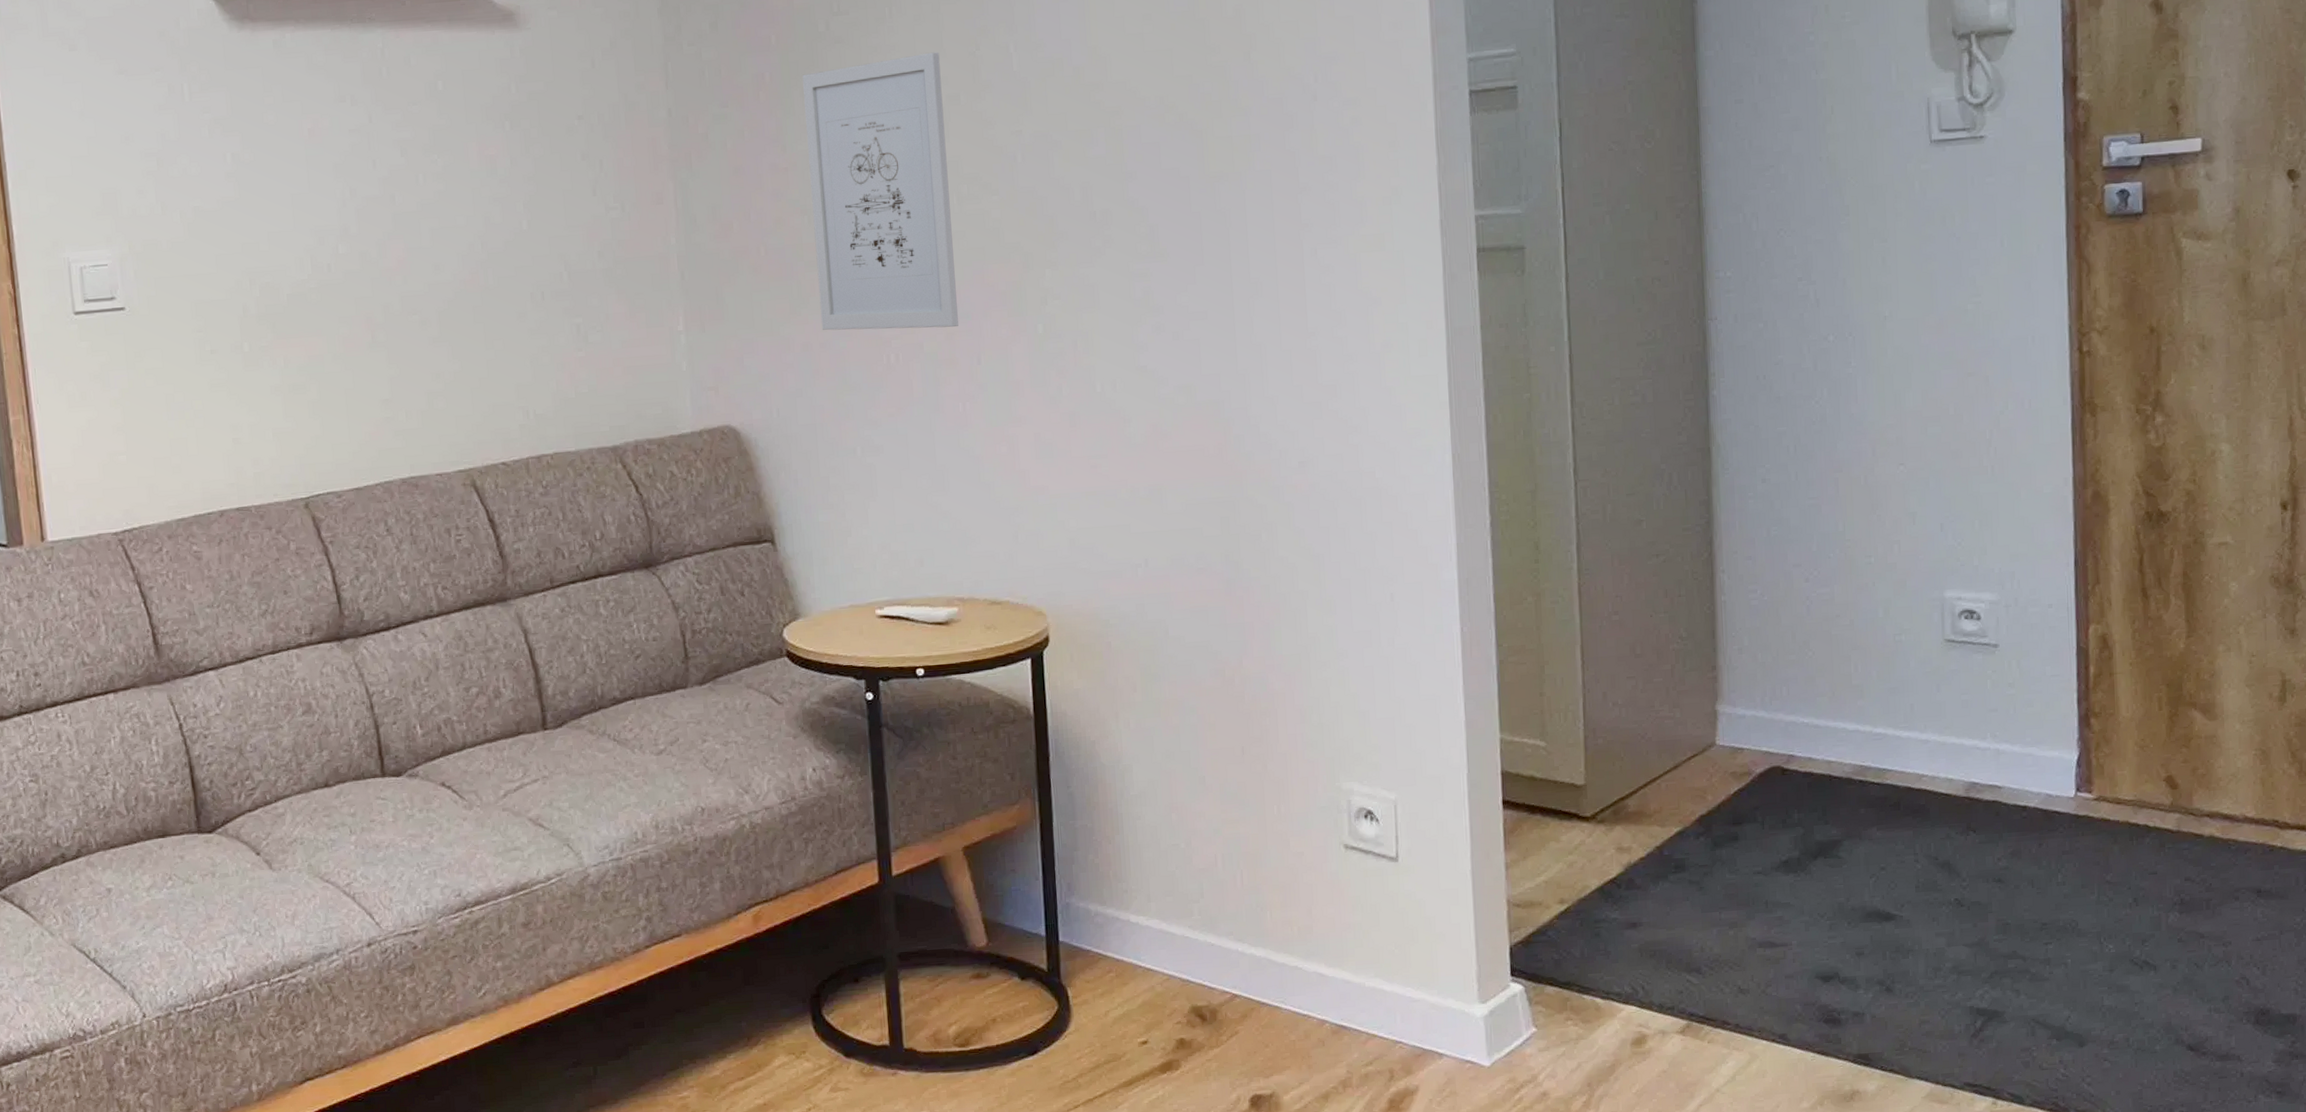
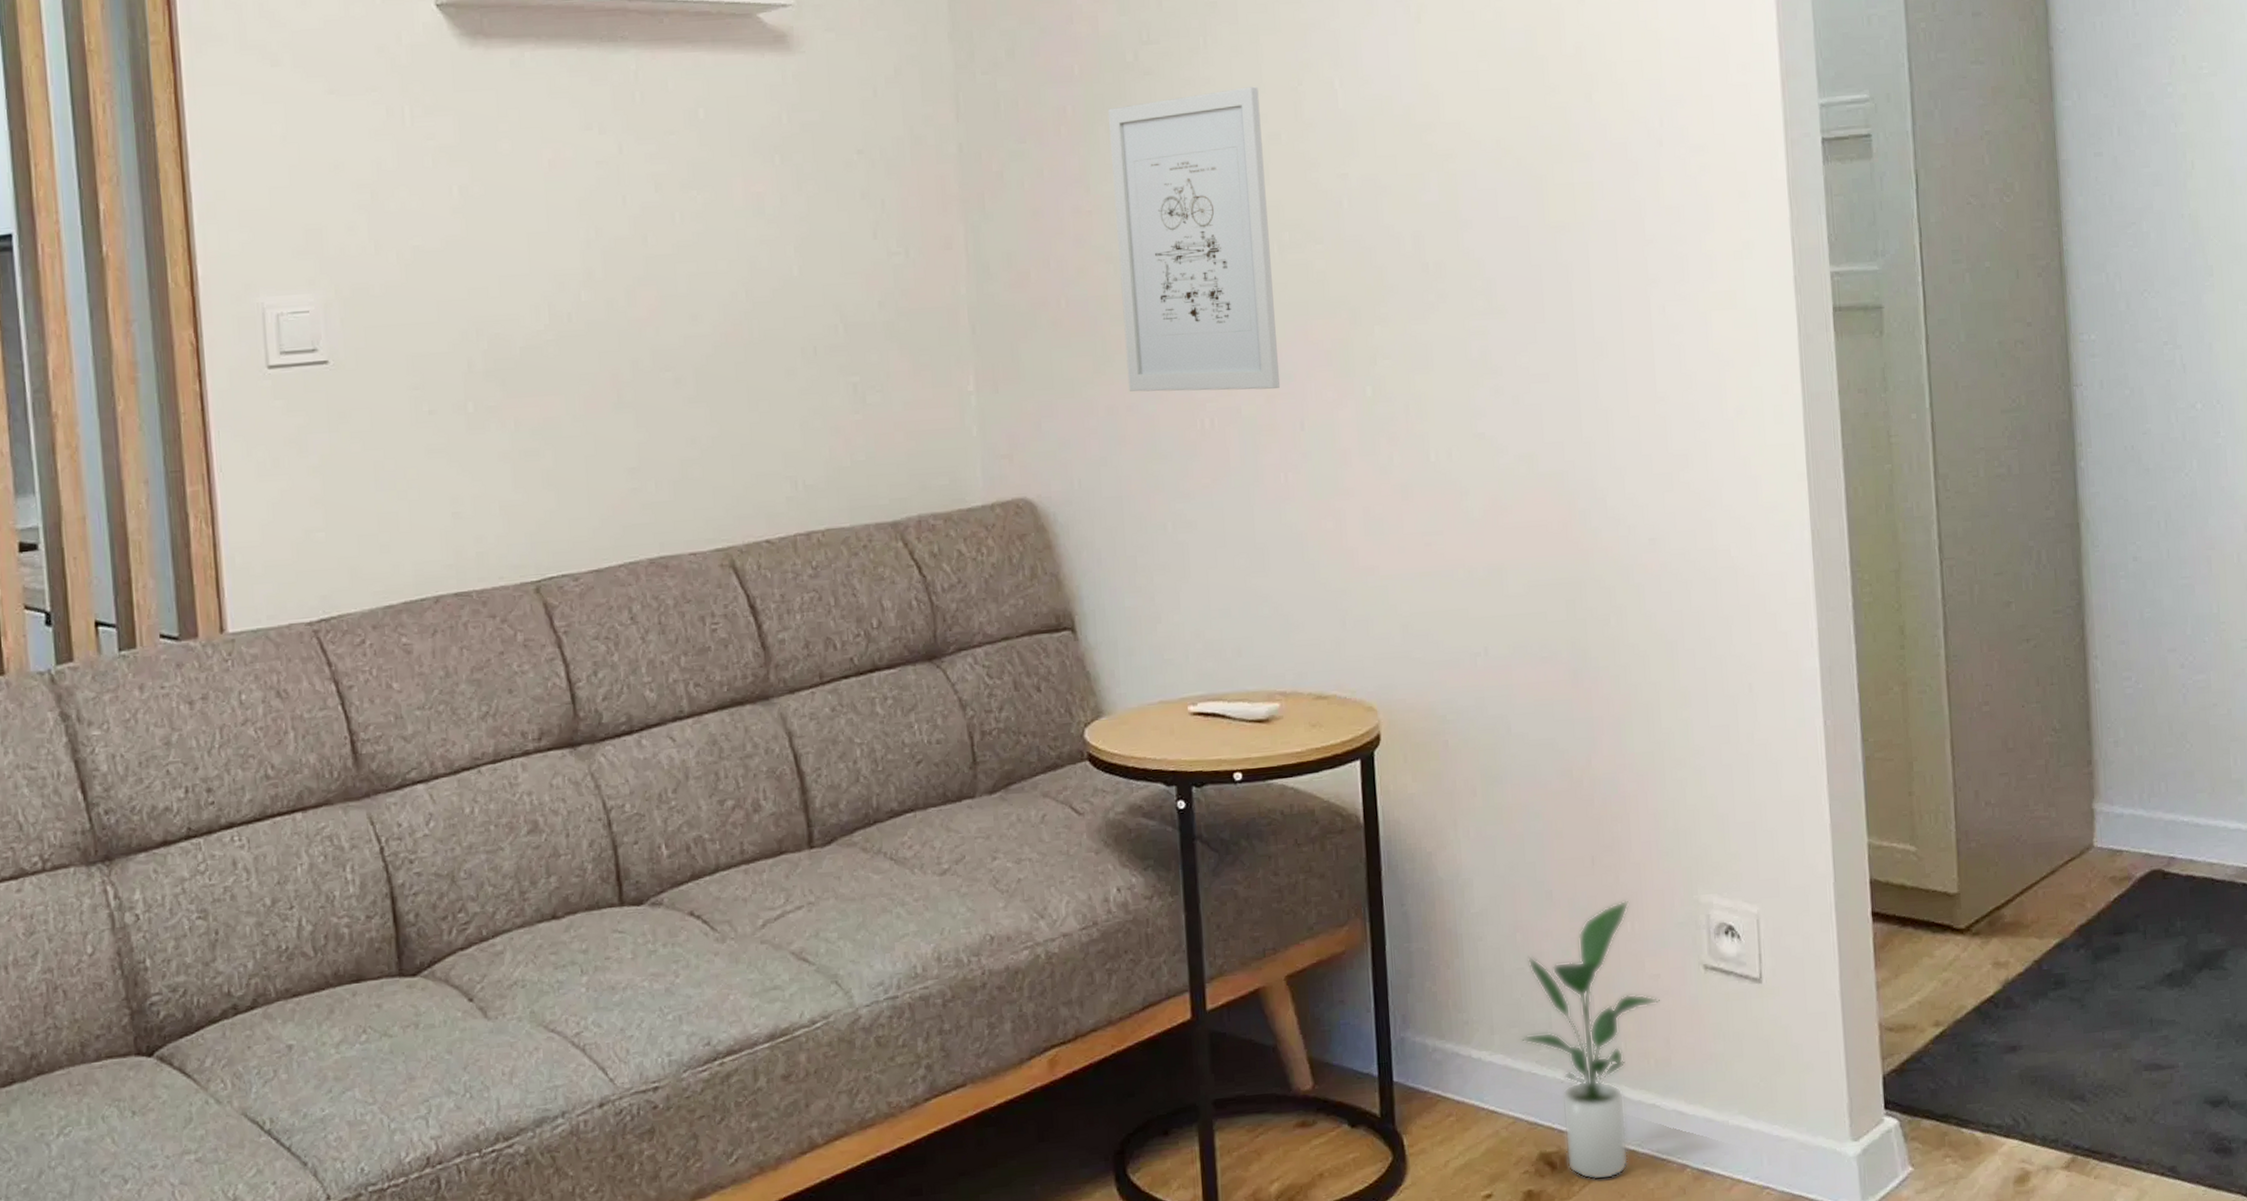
potted plant: none [1176,786,1303,1032] -> present [1521,900,1660,1181]

